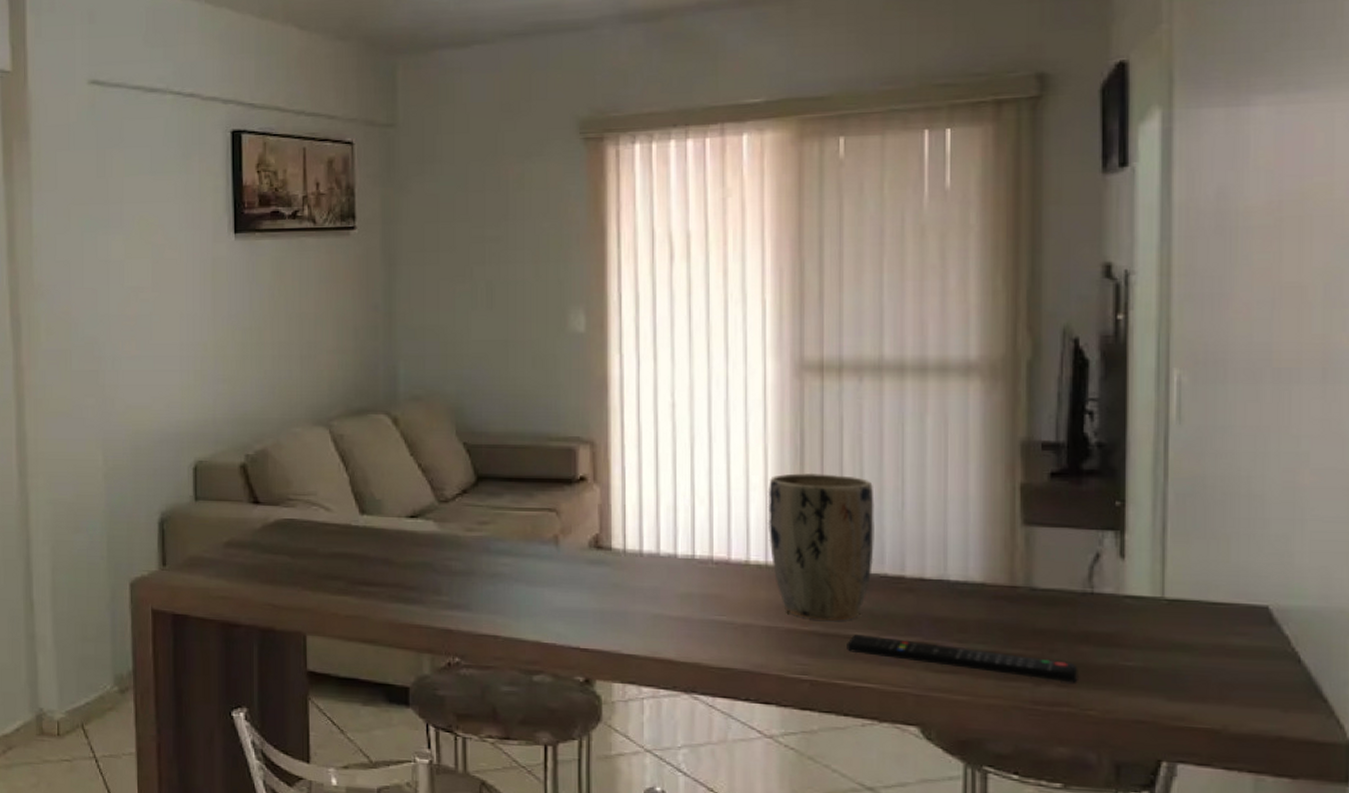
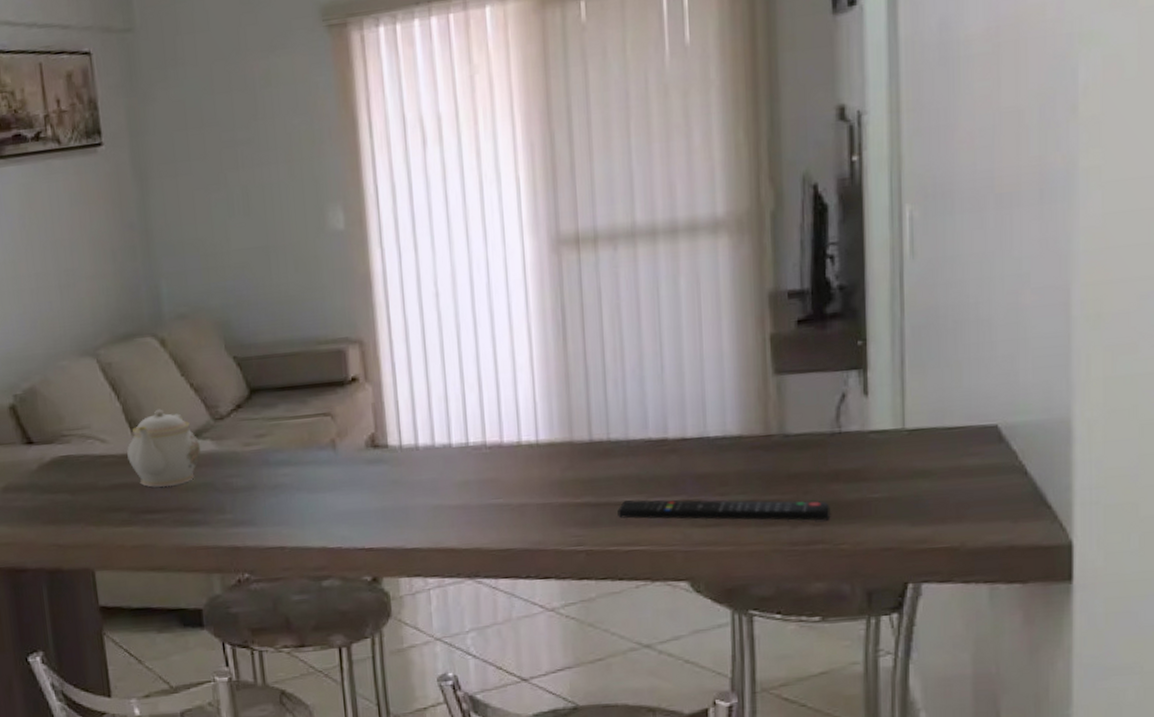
teapot: none [350,485,423,562] -> present [127,409,201,488]
plant pot: present [767,472,874,621] -> none [533,346,638,492]

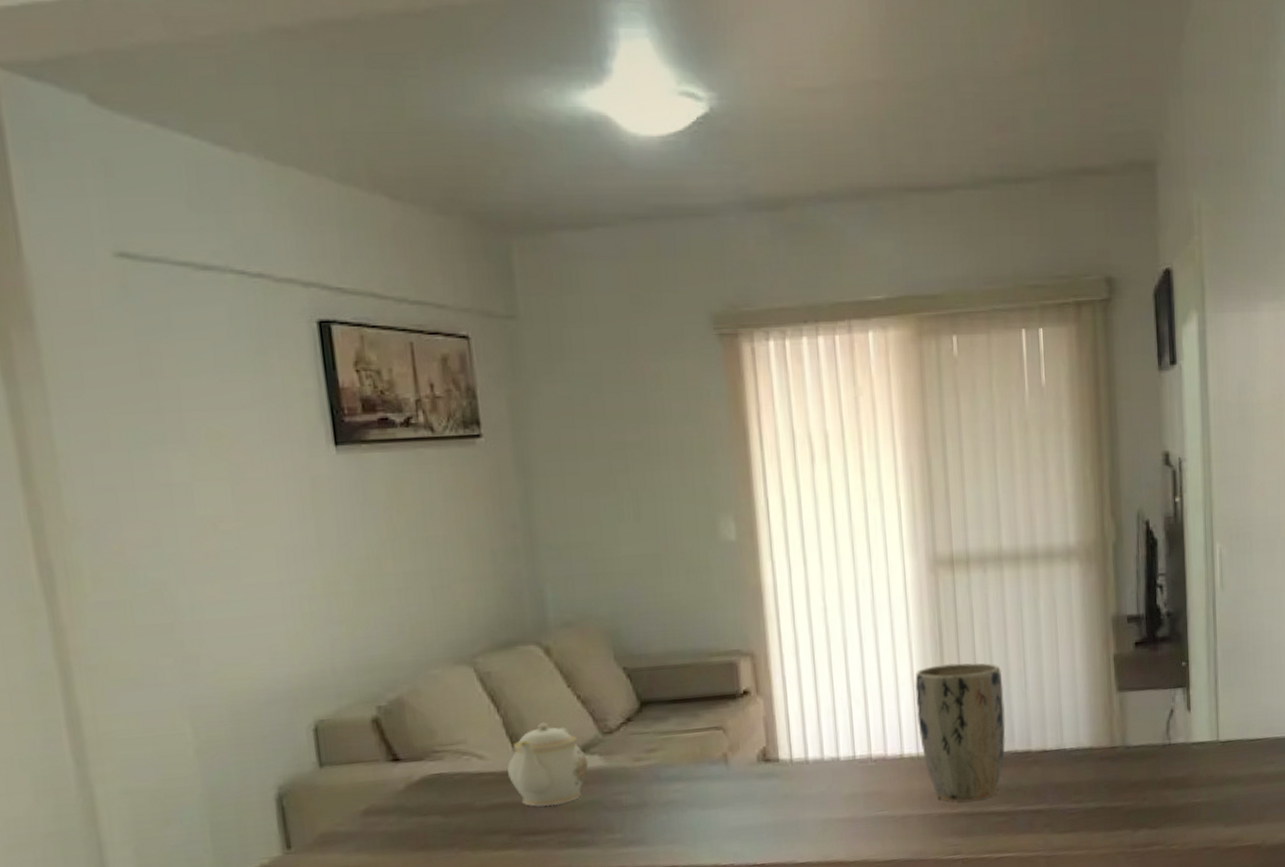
plant pot: none [533,346,638,492] -> present [914,663,1006,802]
remote control: present [617,499,831,521] -> none [989,806,1164,828]

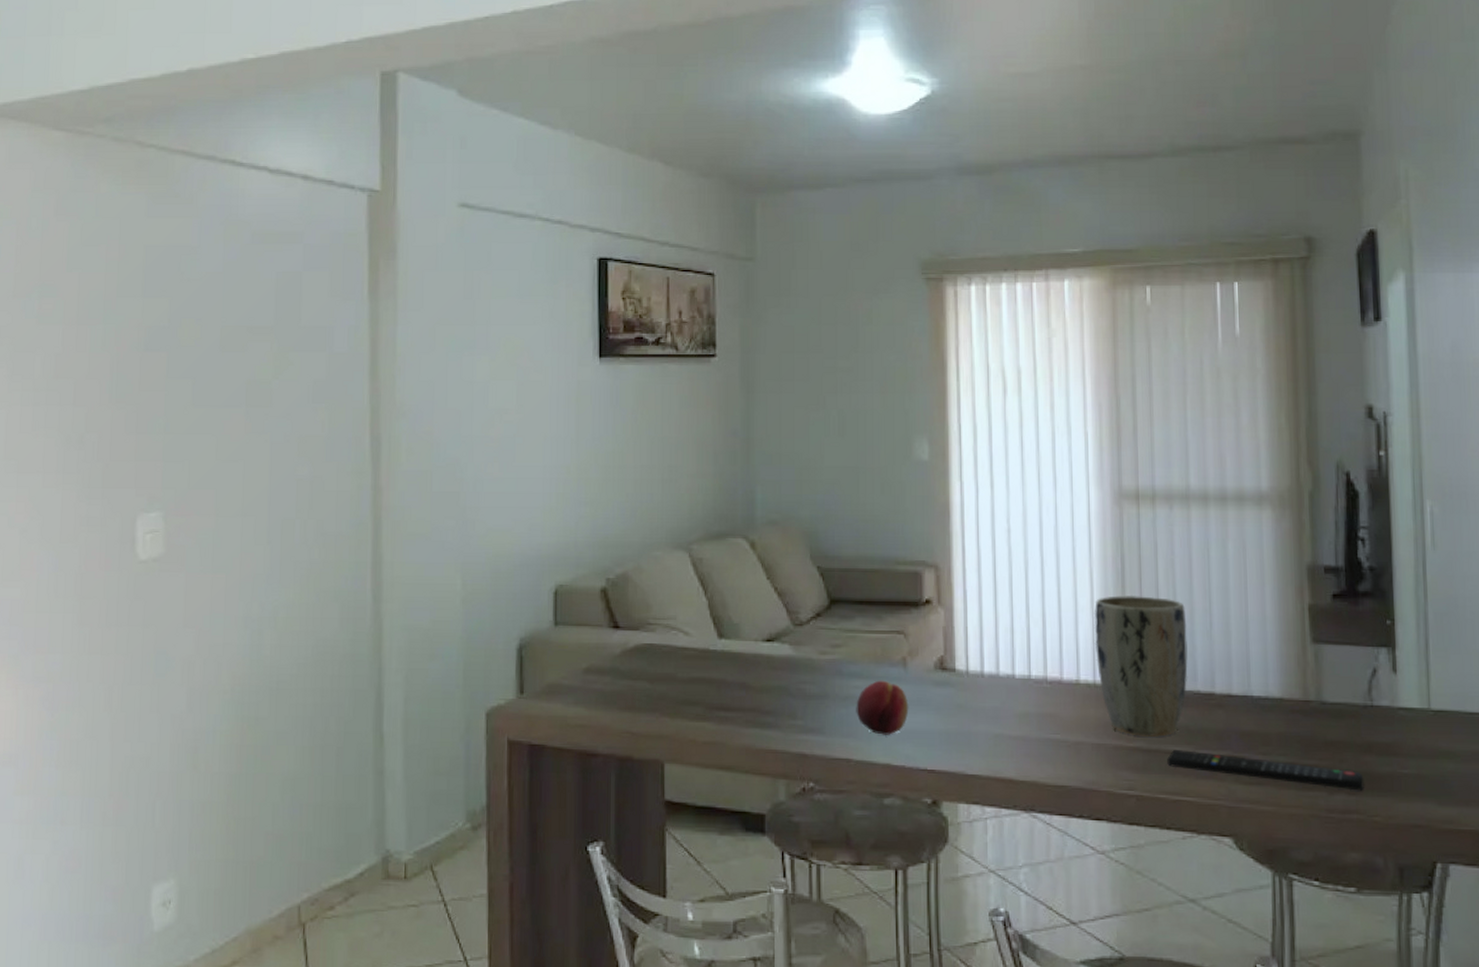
teapot: present [507,722,589,807] -> none [708,608,779,687]
fruit: none [677,780,734,837] -> present [856,680,909,735]
remote control: none [989,806,1164,828] -> present [1167,750,1364,791]

